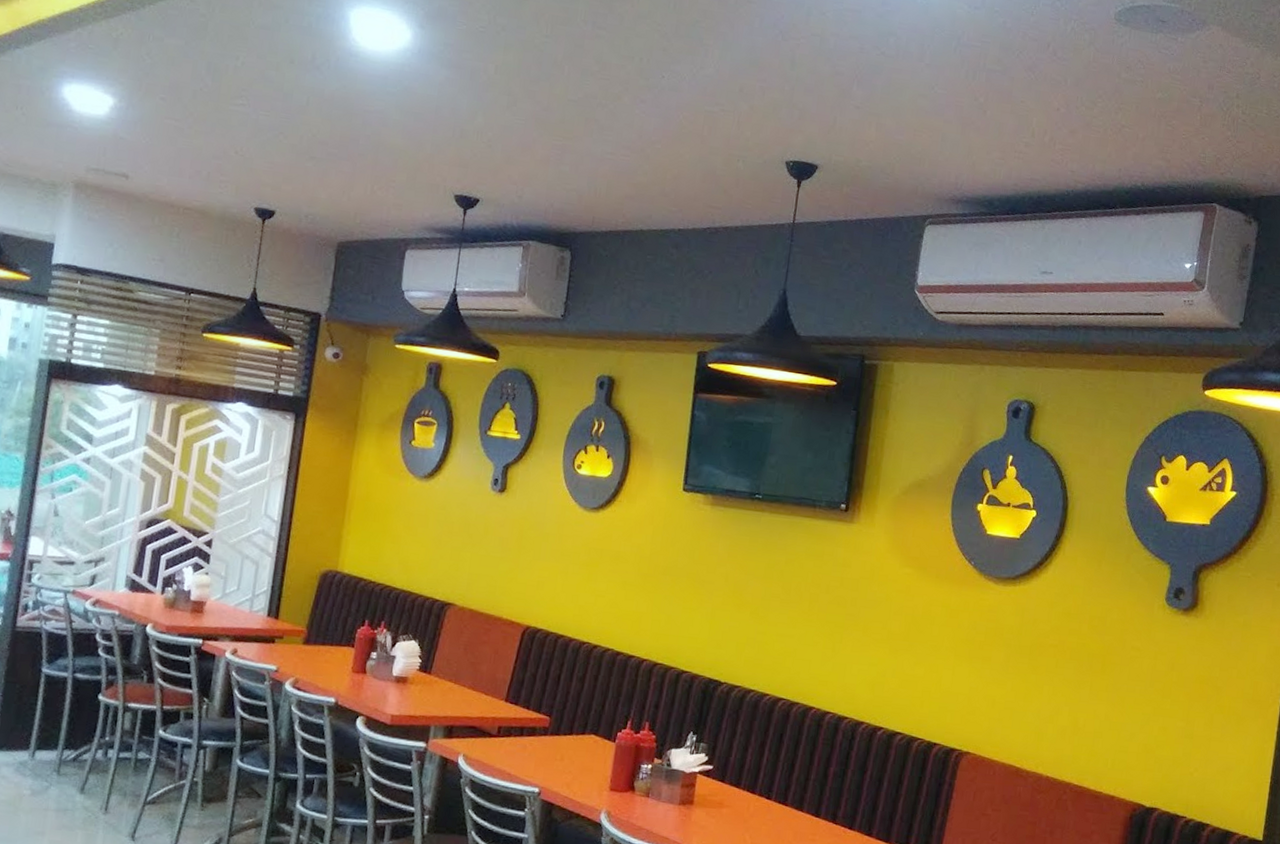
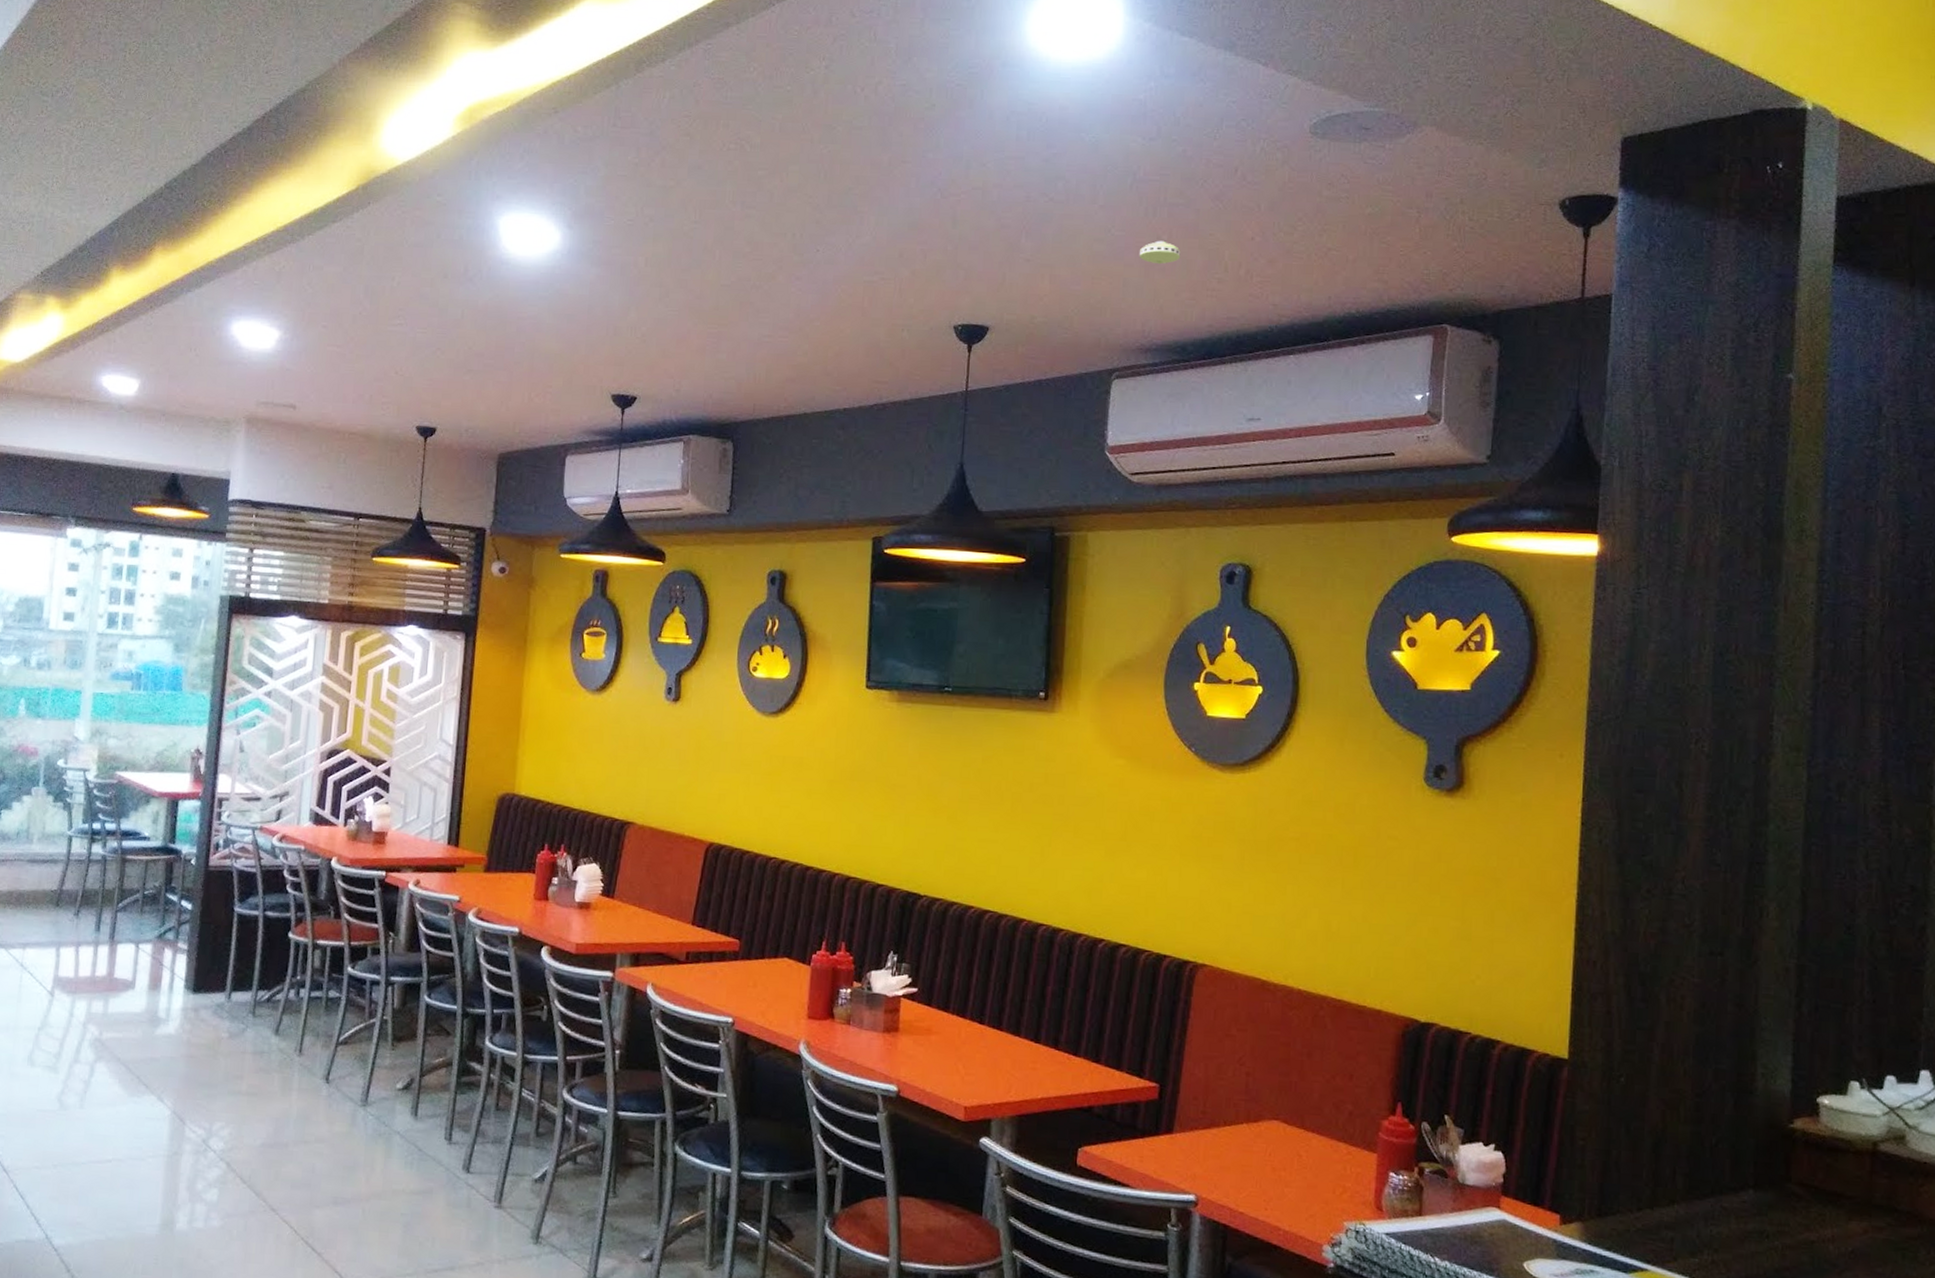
smoke detector: none [957,102,995,124] -> present [1139,240,1181,265]

